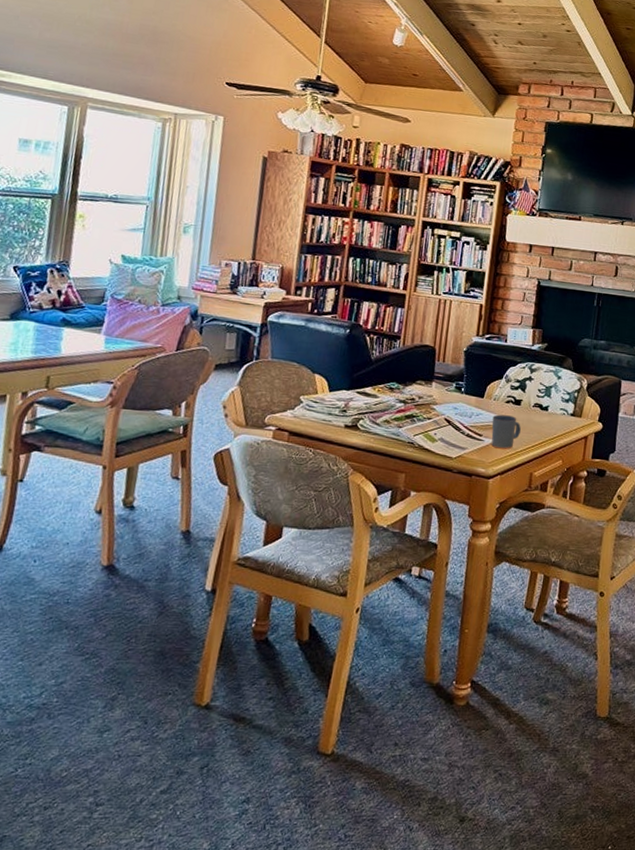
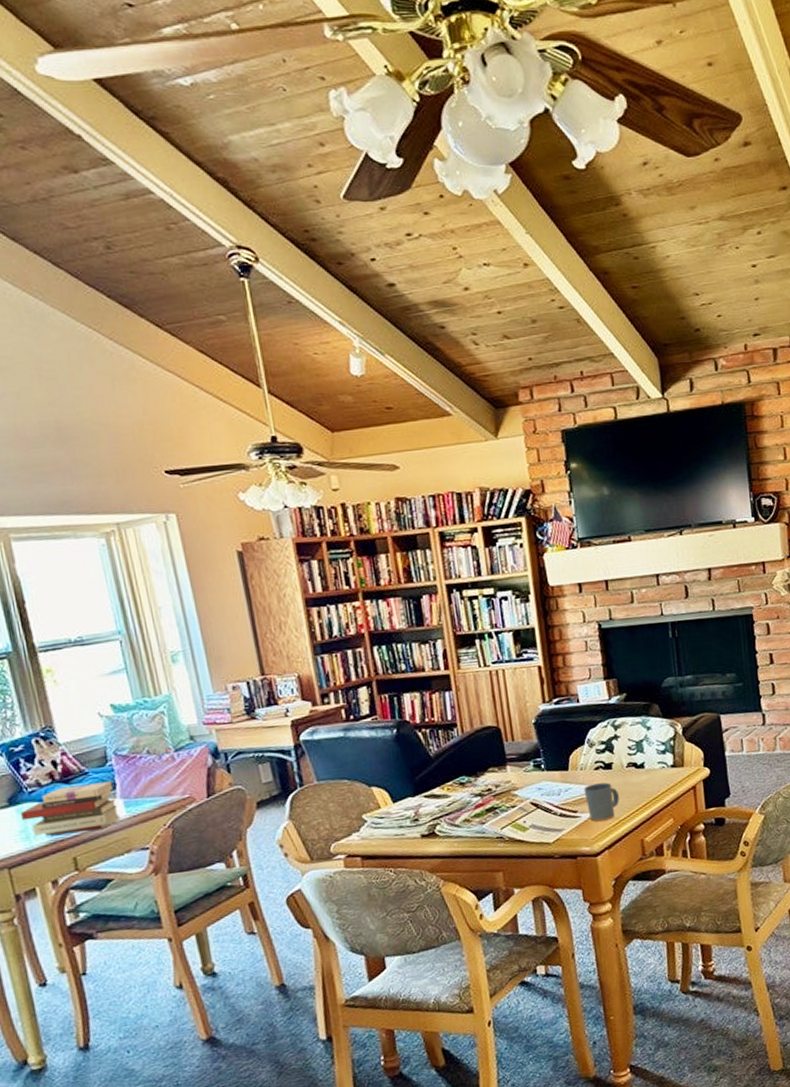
books: none [16,314,102,357] -> present [20,781,121,836]

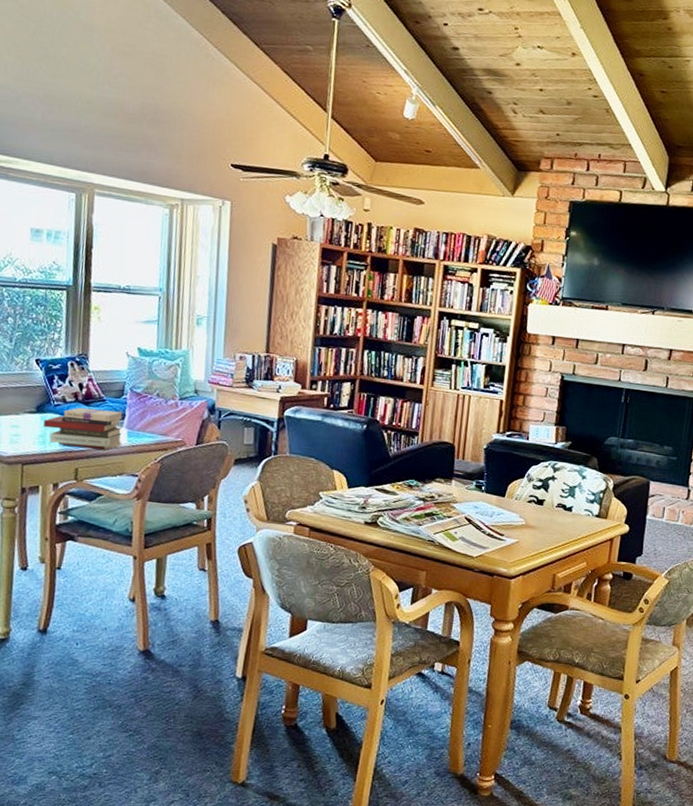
mug: present [584,782,619,822] -> none [513,514,544,550]

